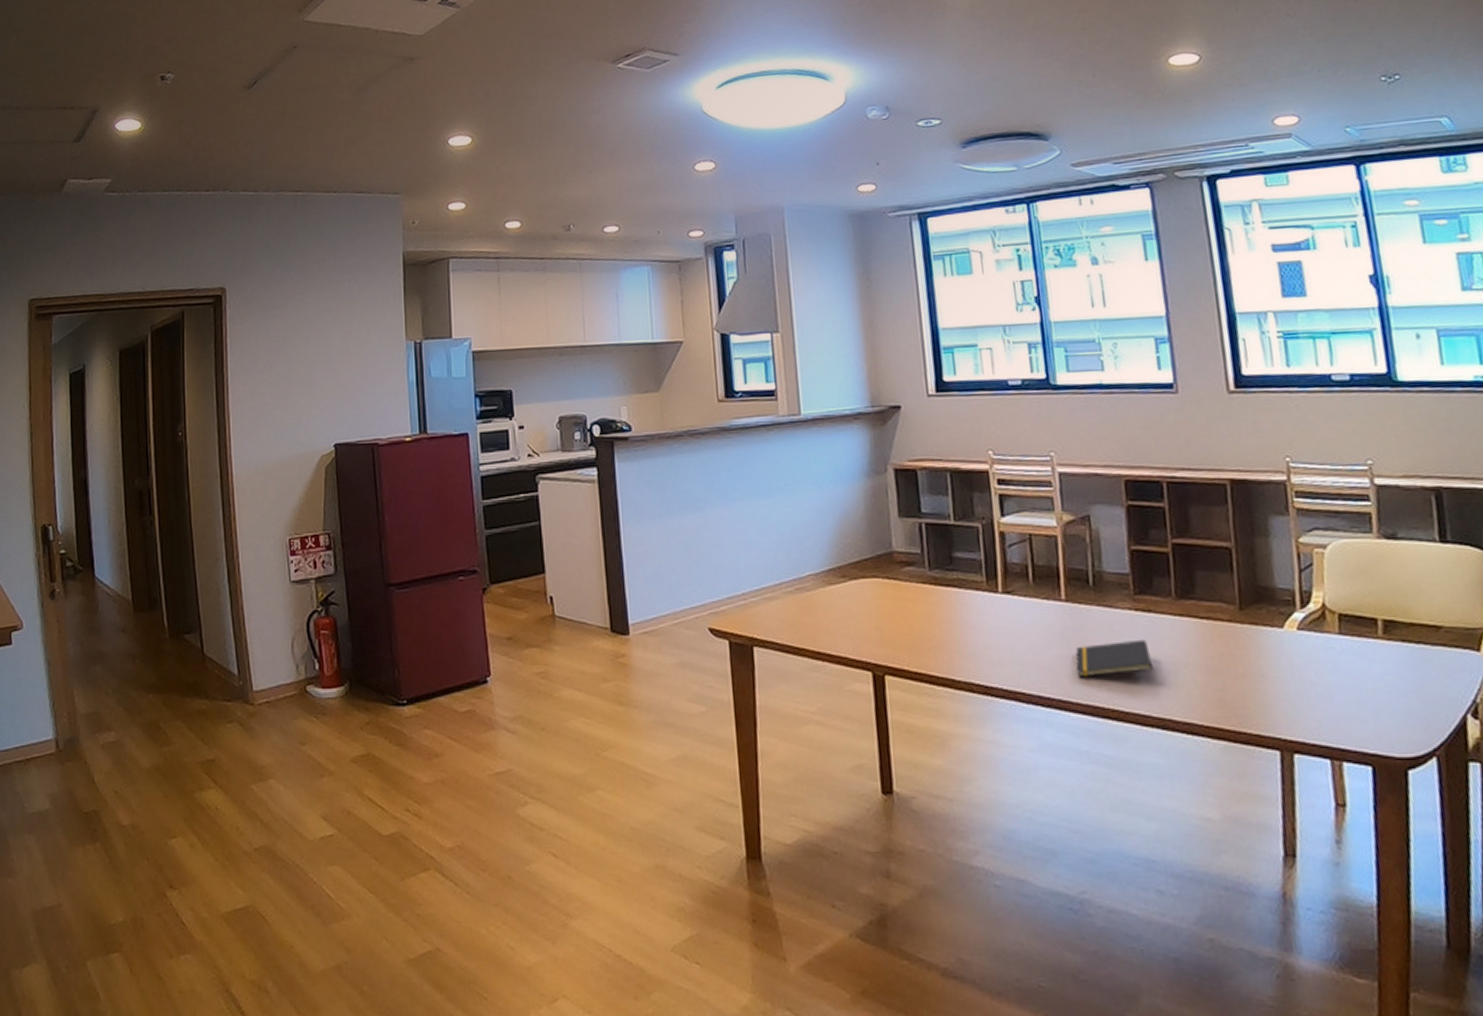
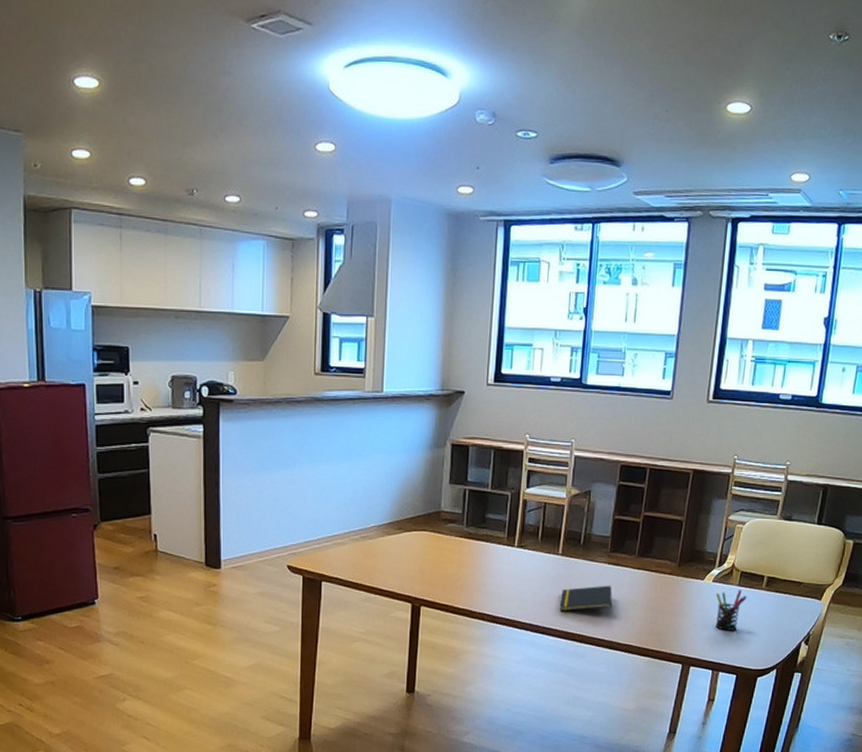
pen holder: none [1307,640,1359,700] -> present [715,590,747,631]

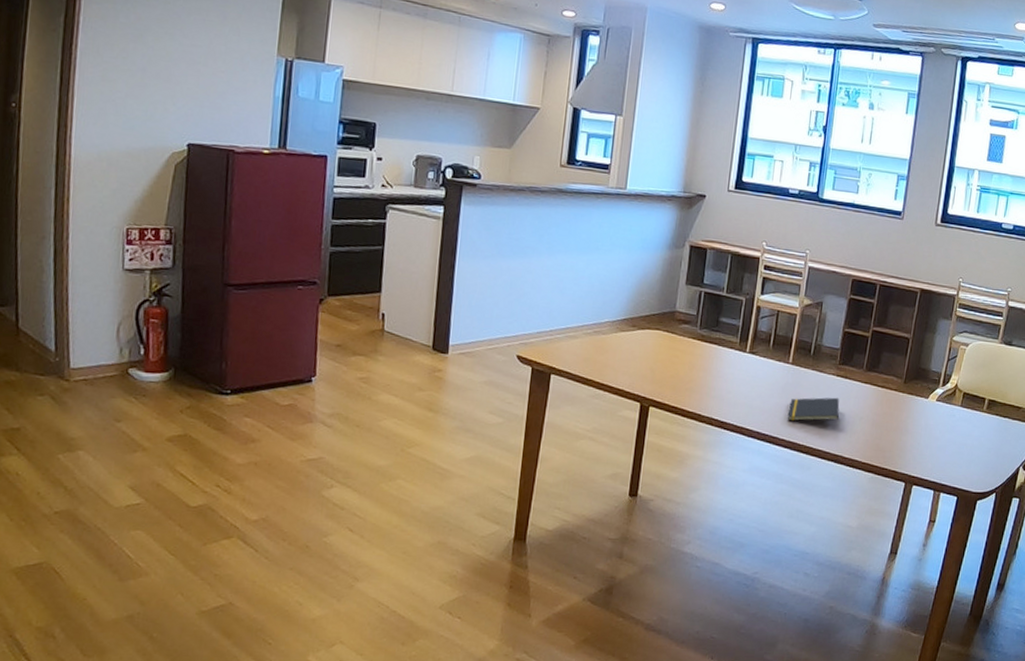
pen holder: present [715,590,747,631] -> none [937,410,969,451]

